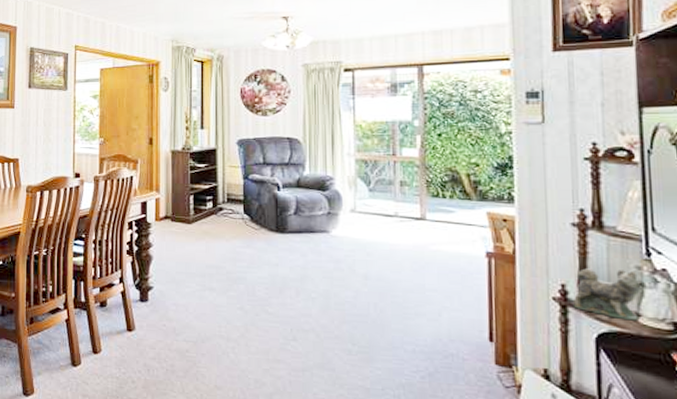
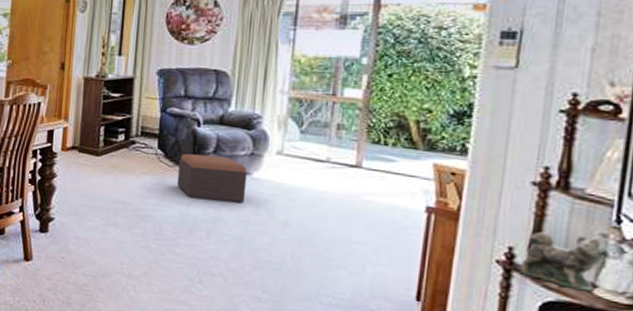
footstool: none [263,216,327,260] -> present [176,153,248,204]

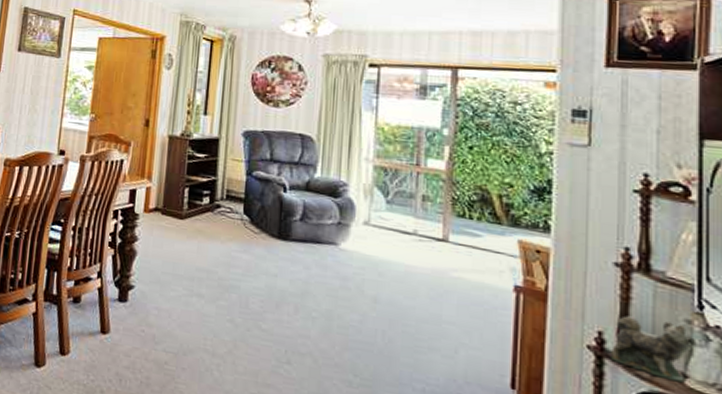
footstool: present [176,153,248,204] -> none [263,220,335,276]

